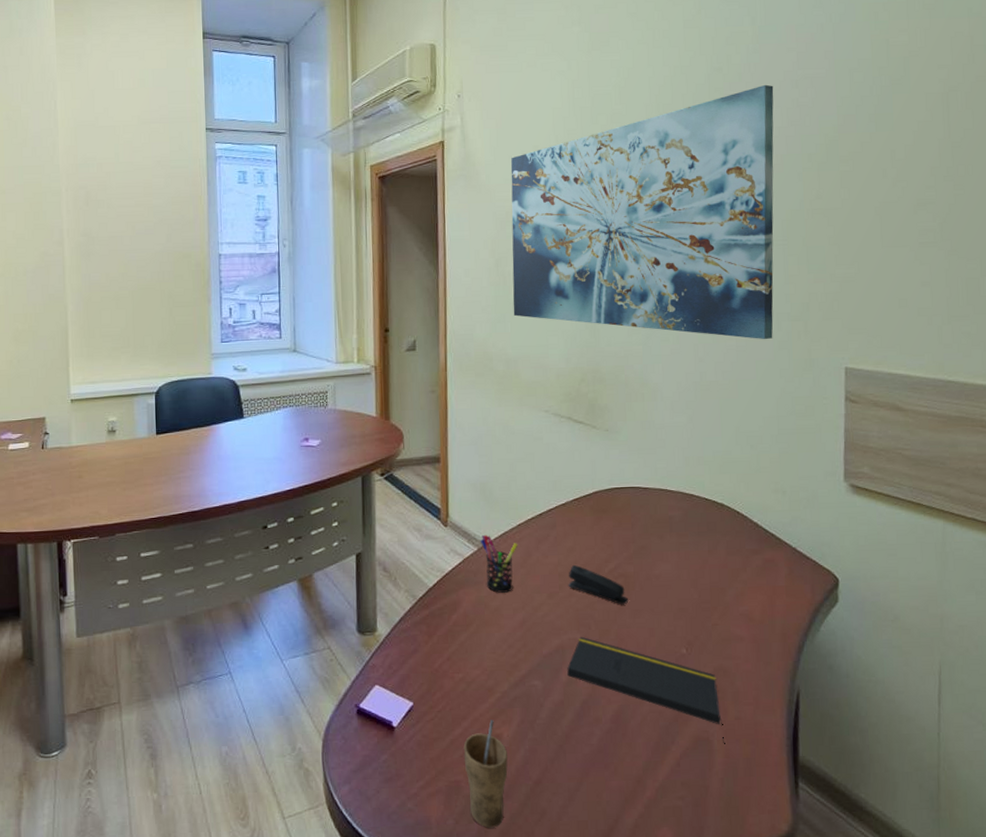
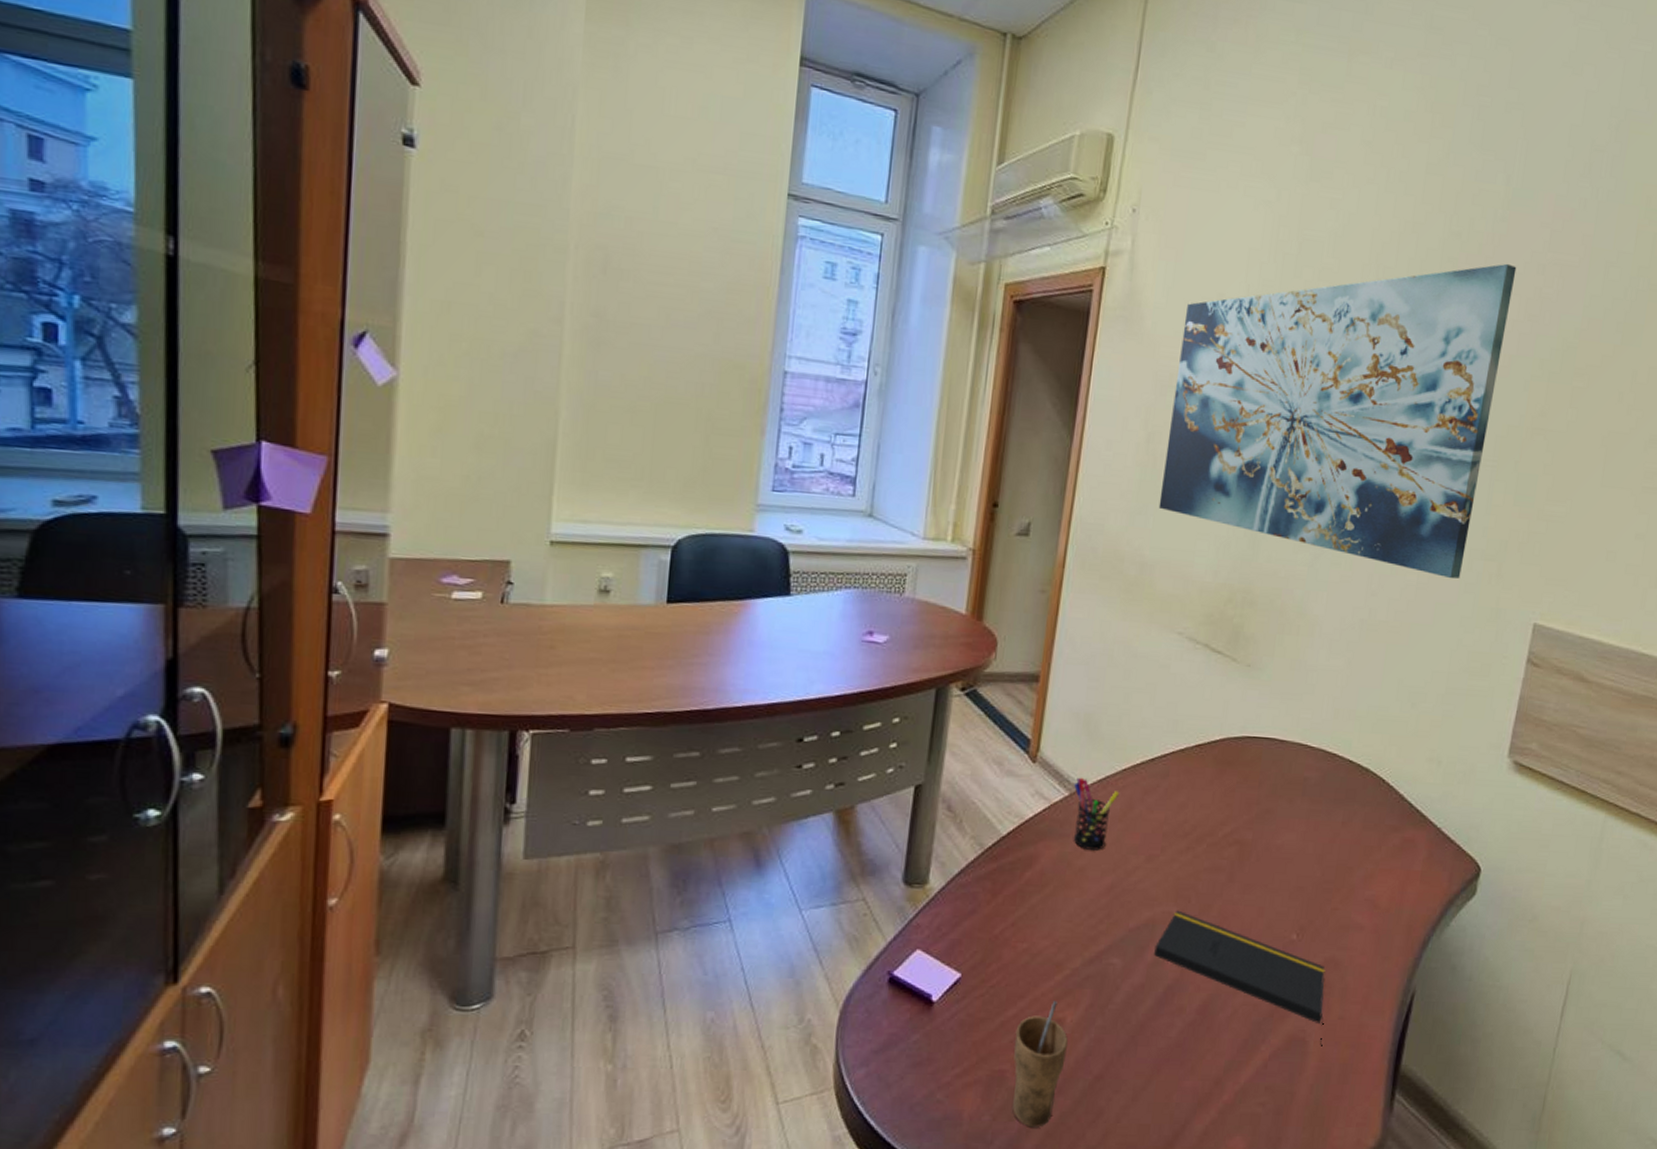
stapler: present [568,565,628,605] -> none [1172,825,1240,877]

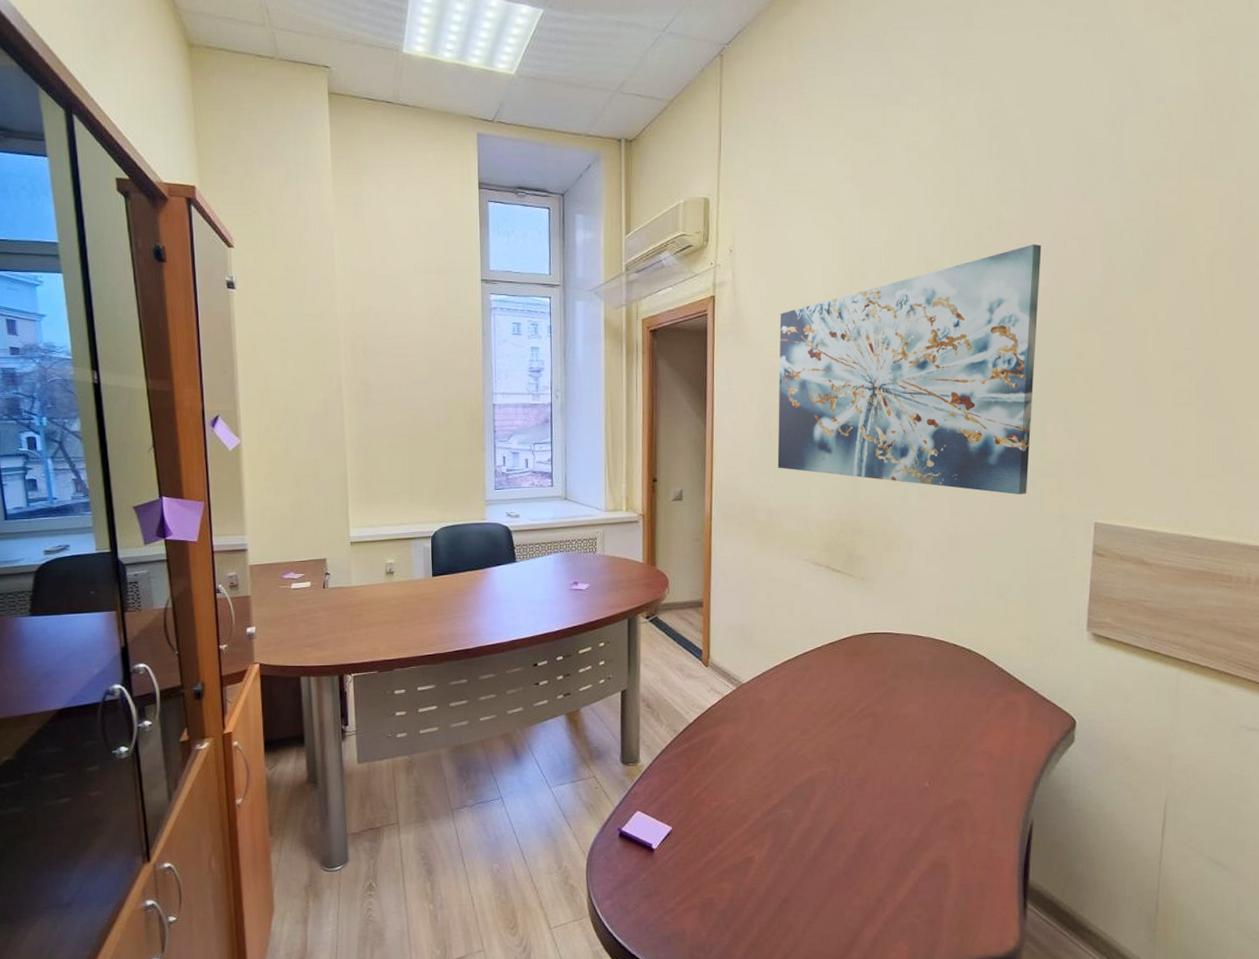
cup: present [1012,1001,1068,1128] -> none [718,844,758,940]
pen holder: present [1073,777,1120,850] -> none [738,675,775,729]
notepad: present [1154,910,1325,1046] -> none [817,769,961,869]

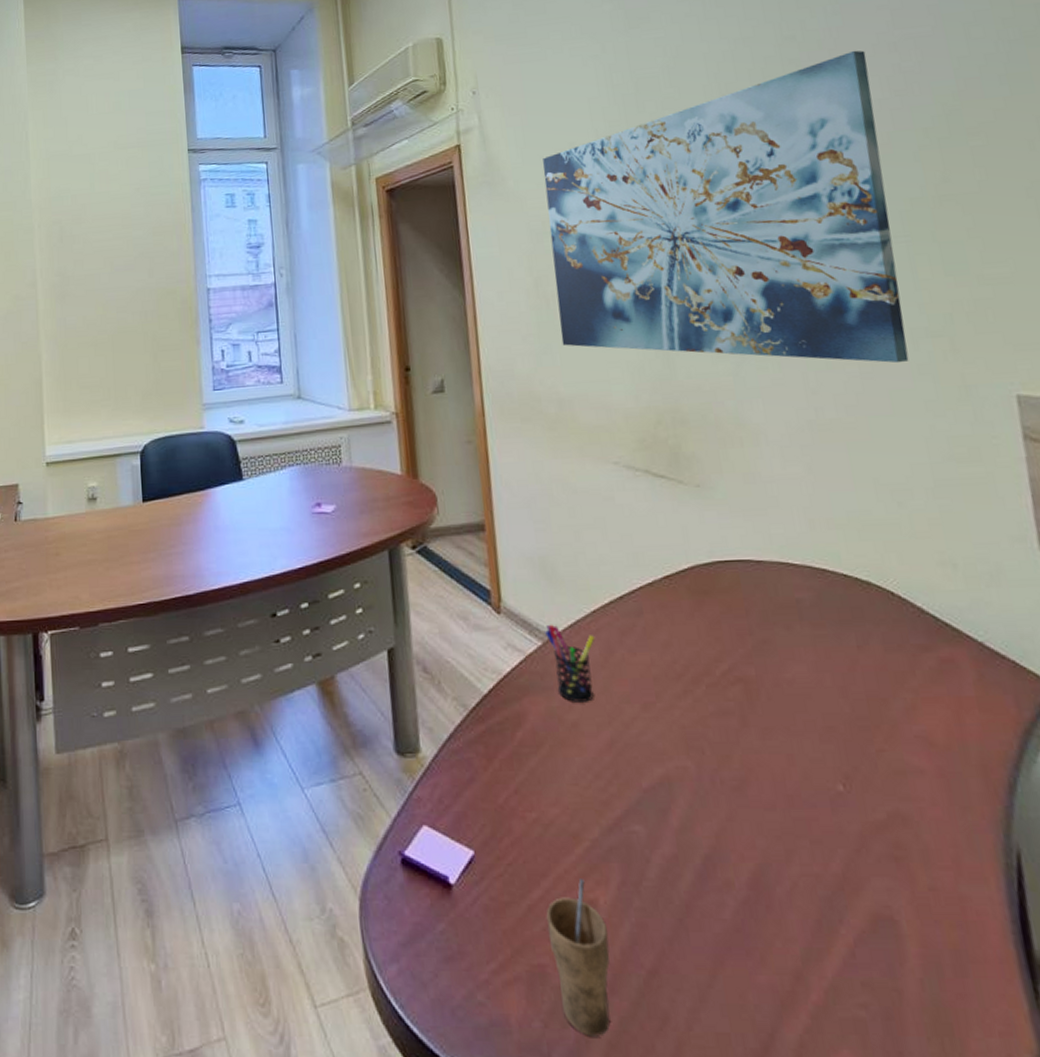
cup: none [718,844,758,940] -> present [546,879,610,1037]
pen holder: none [738,675,775,729] -> present [544,624,596,702]

